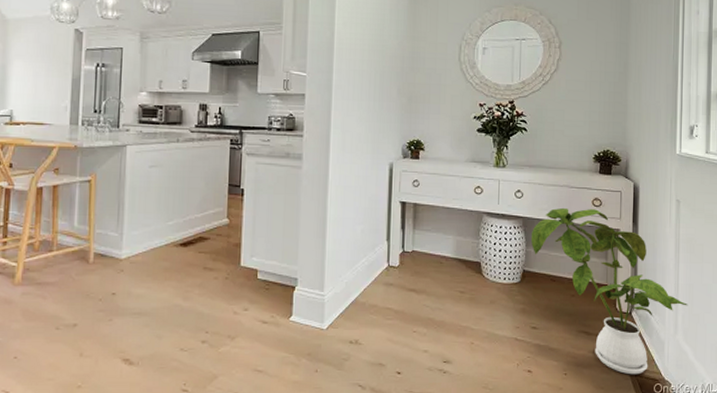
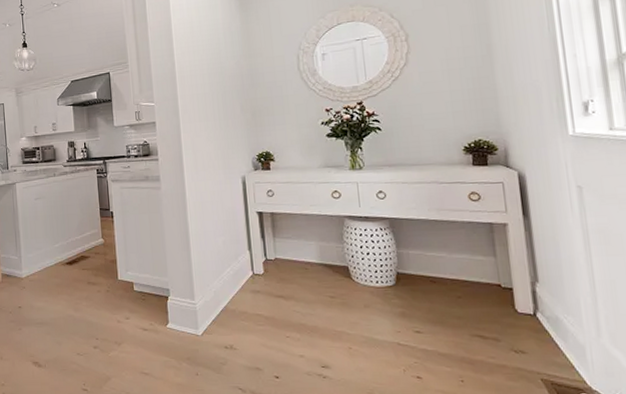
house plant: present [530,207,689,375] -> none [401,204,612,383]

